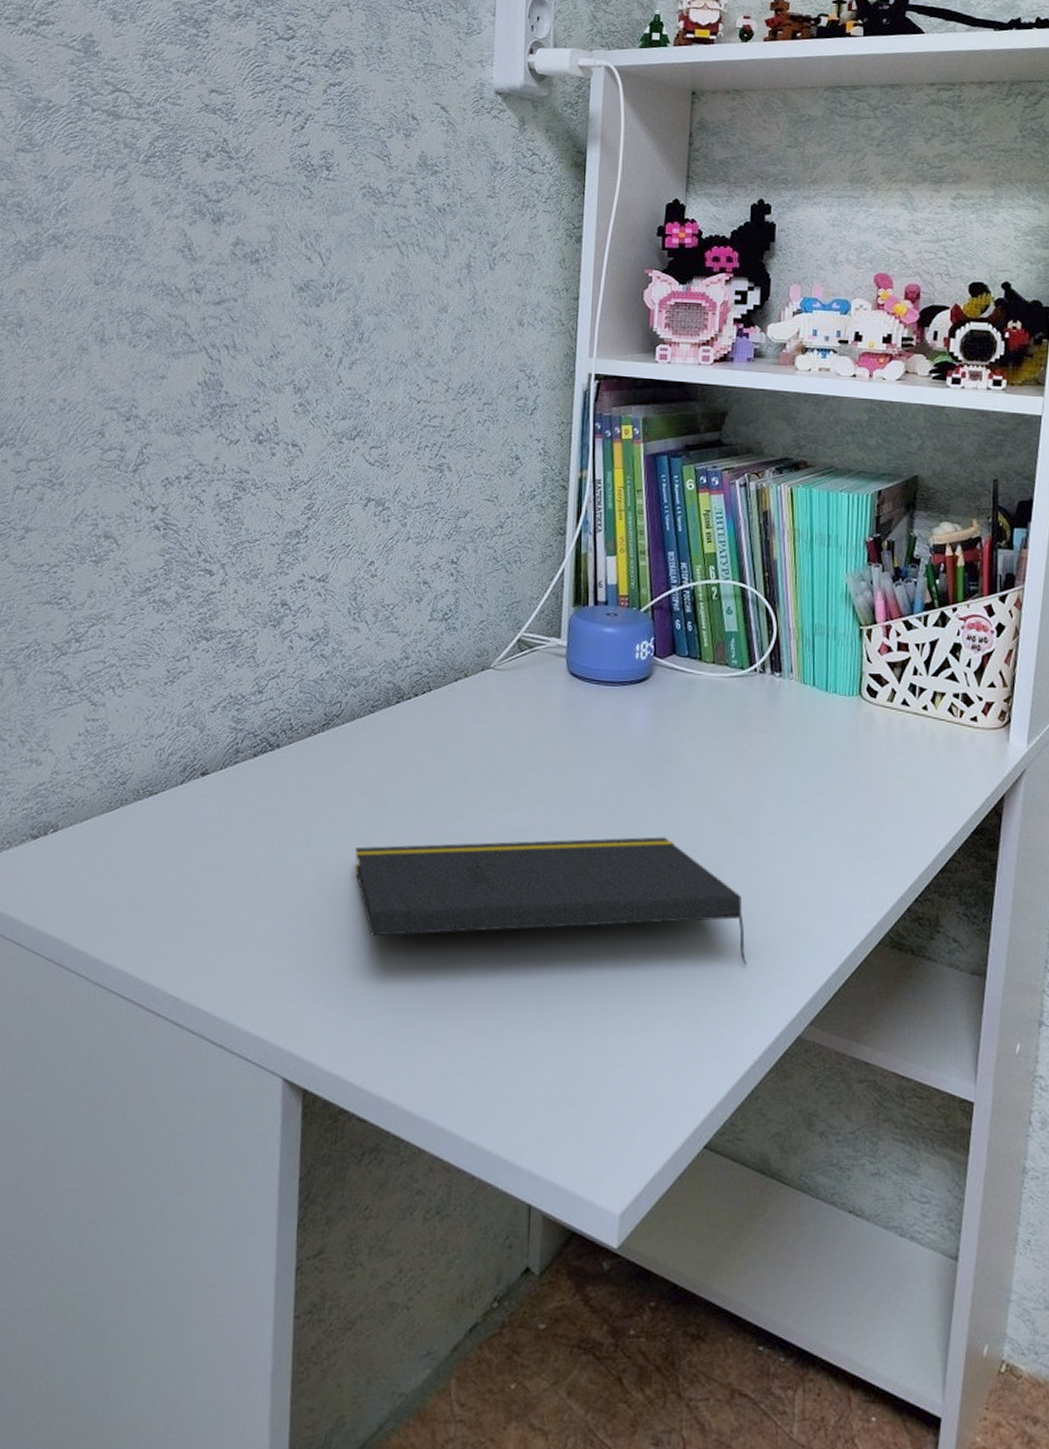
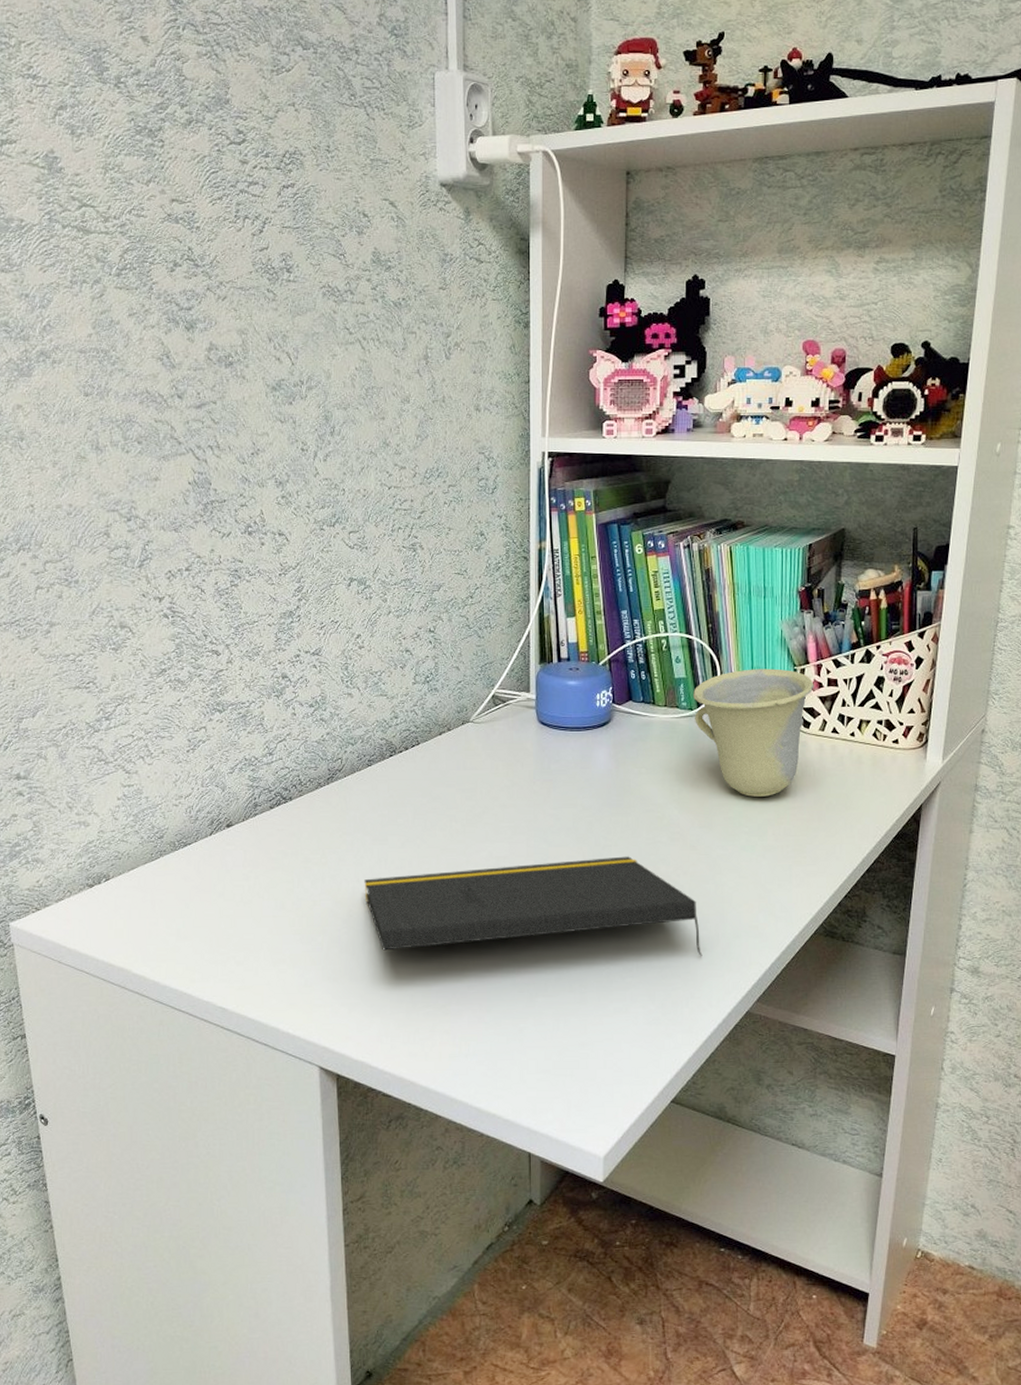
cup: none [746,626,882,775] -> present [693,668,814,797]

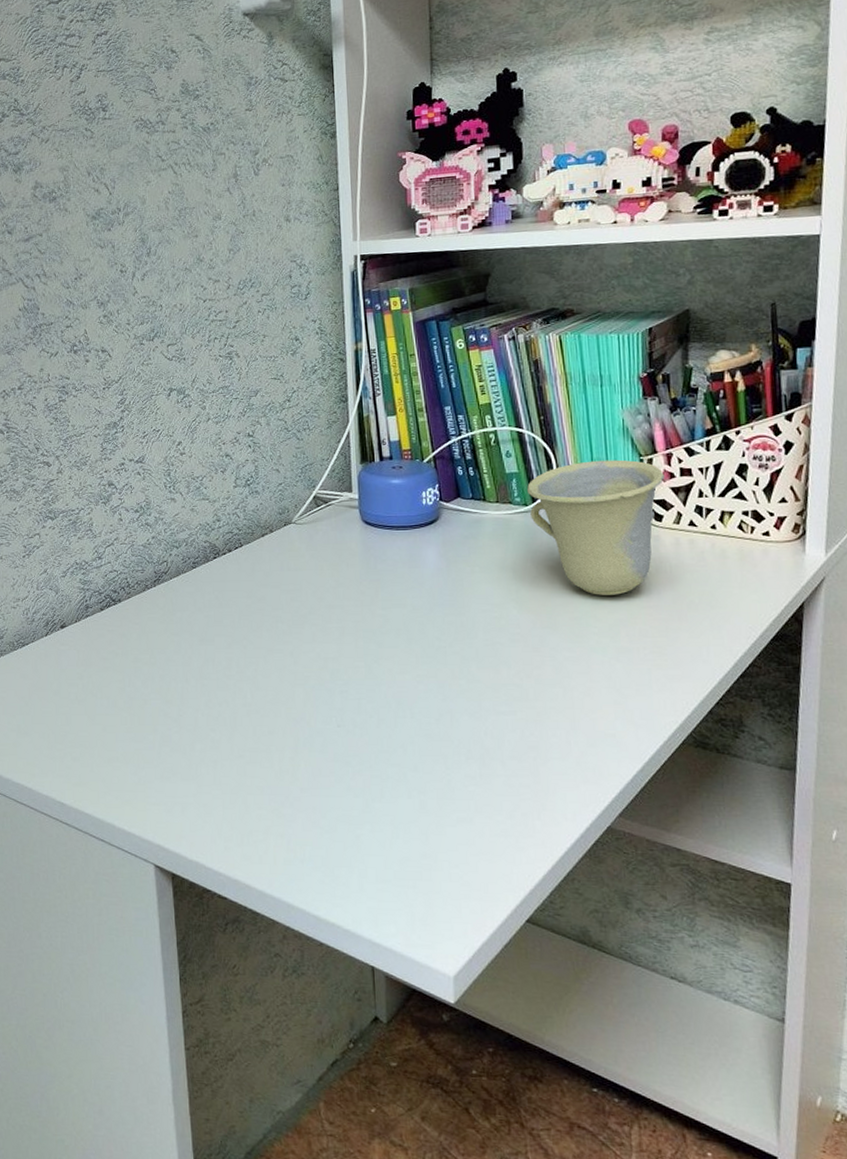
notepad: present [364,856,703,956] -> none [193,658,553,765]

